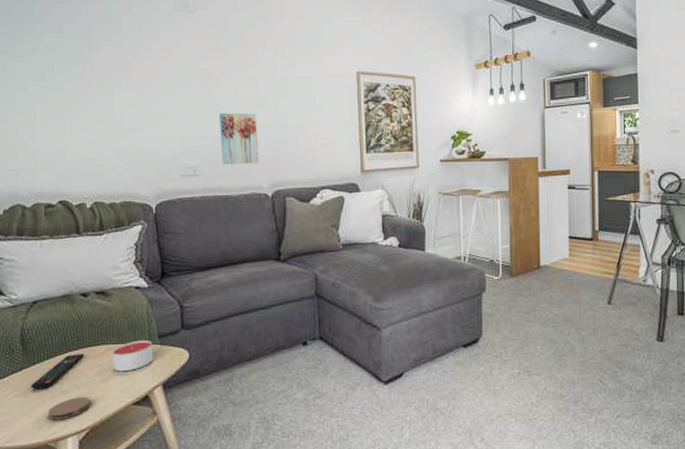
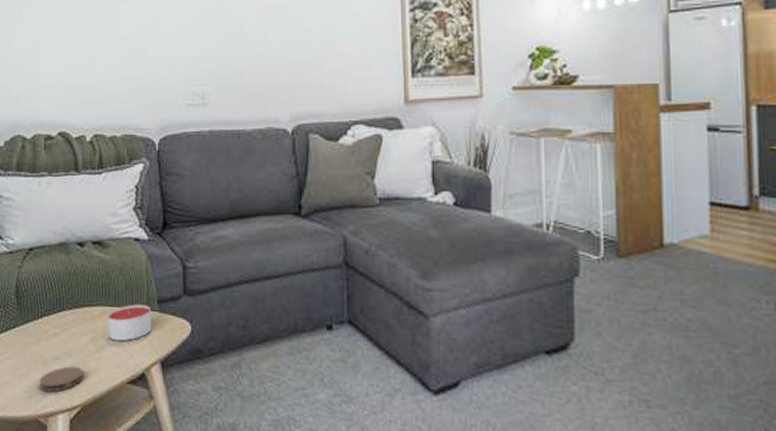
remote control: present [31,354,85,390] -> none [24,314,79,353]
wall art: present [219,112,259,165] -> none [231,27,278,92]

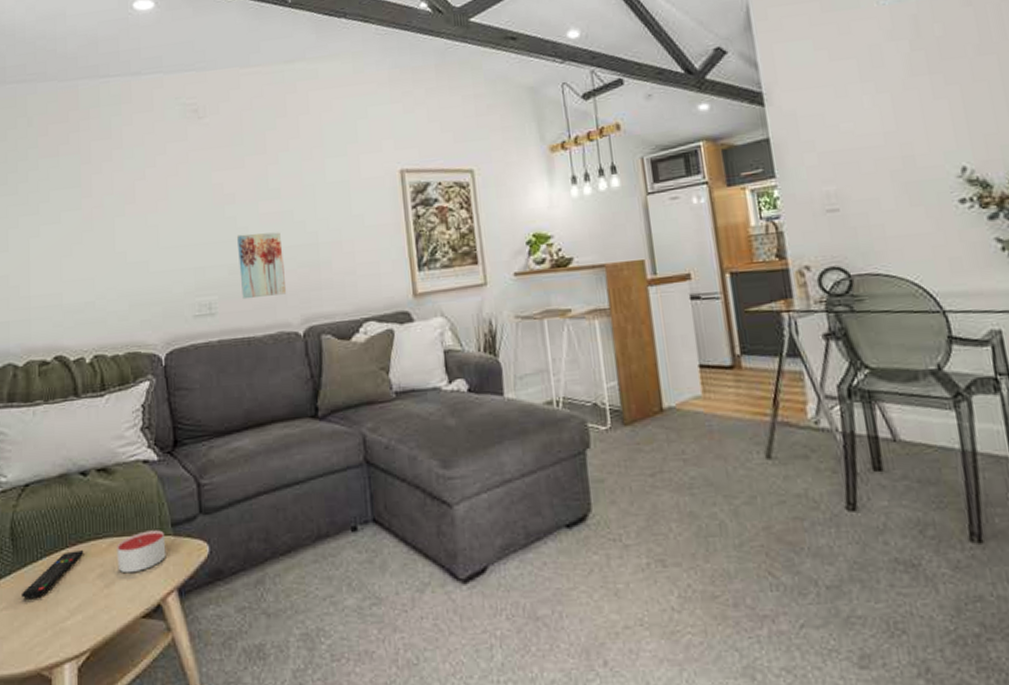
remote control: none [24,314,79,353] -> present [22,550,84,600]
coaster: present [39,366,83,392] -> none [41,608,92,641]
wall art: none [231,27,278,92] -> present [236,232,287,300]

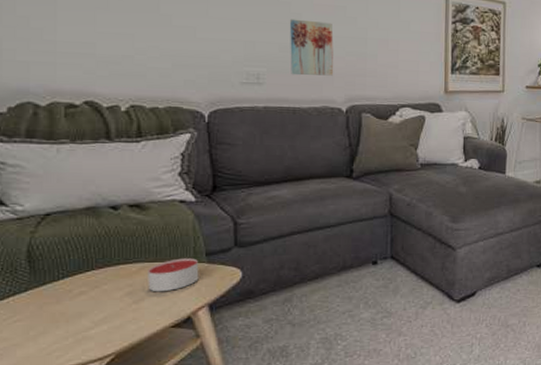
remote control: present [22,550,84,600] -> none [40,272,112,313]

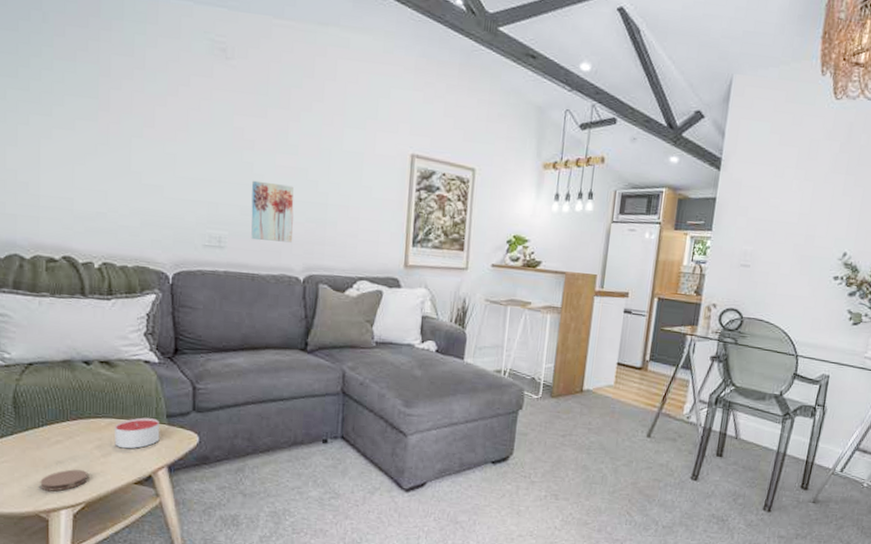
coaster: none [61,320,118,347] -> present [40,469,88,492]

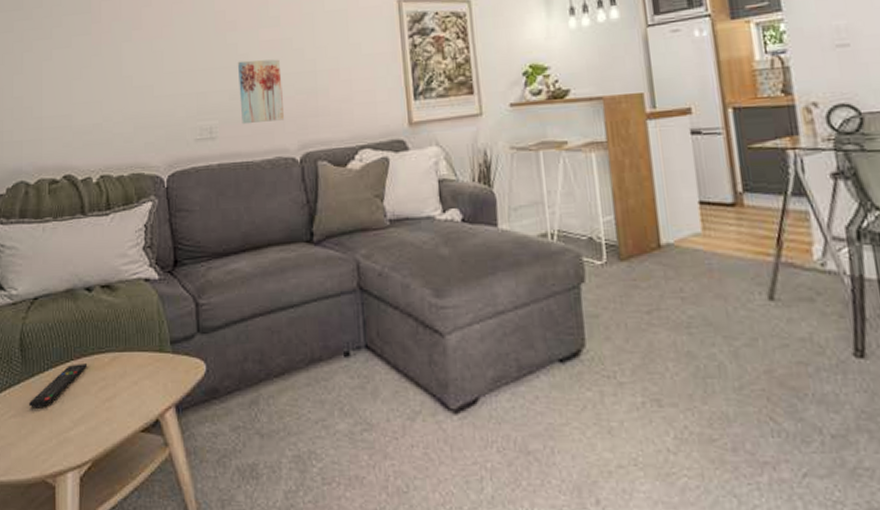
remote control: none [23,424,84,457] -> present [29,364,88,409]
coaster: present [40,469,88,492] -> none [46,419,94,449]
candle: present [114,417,160,449] -> none [118,347,165,388]

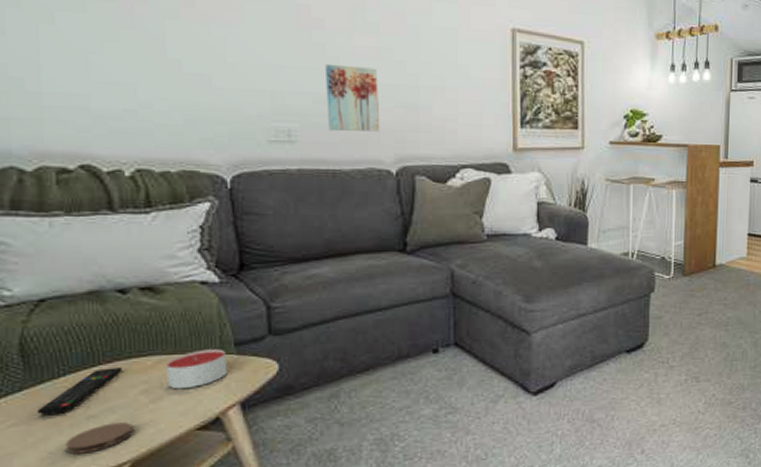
coaster: none [46,419,94,449] -> present [65,422,133,454]
candle: none [118,347,165,388] -> present [166,349,228,390]

